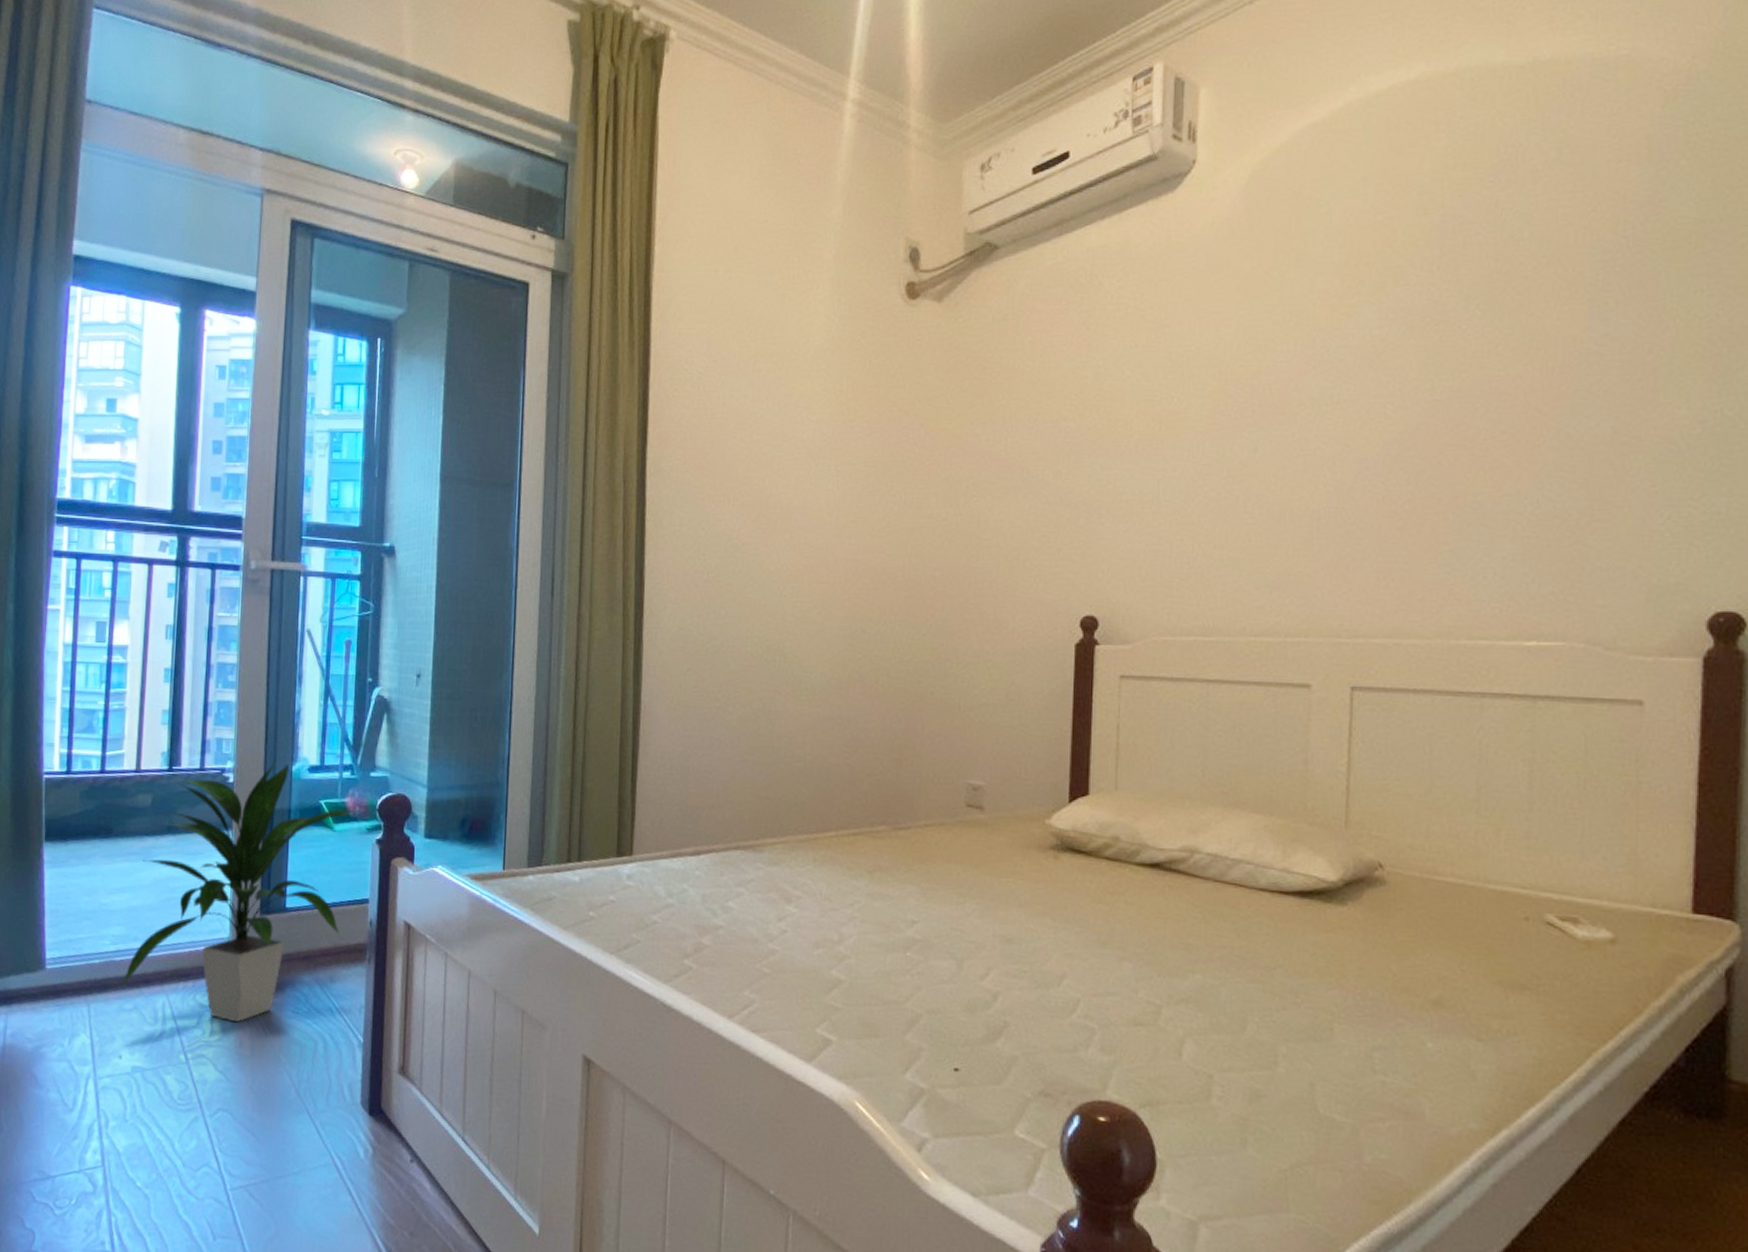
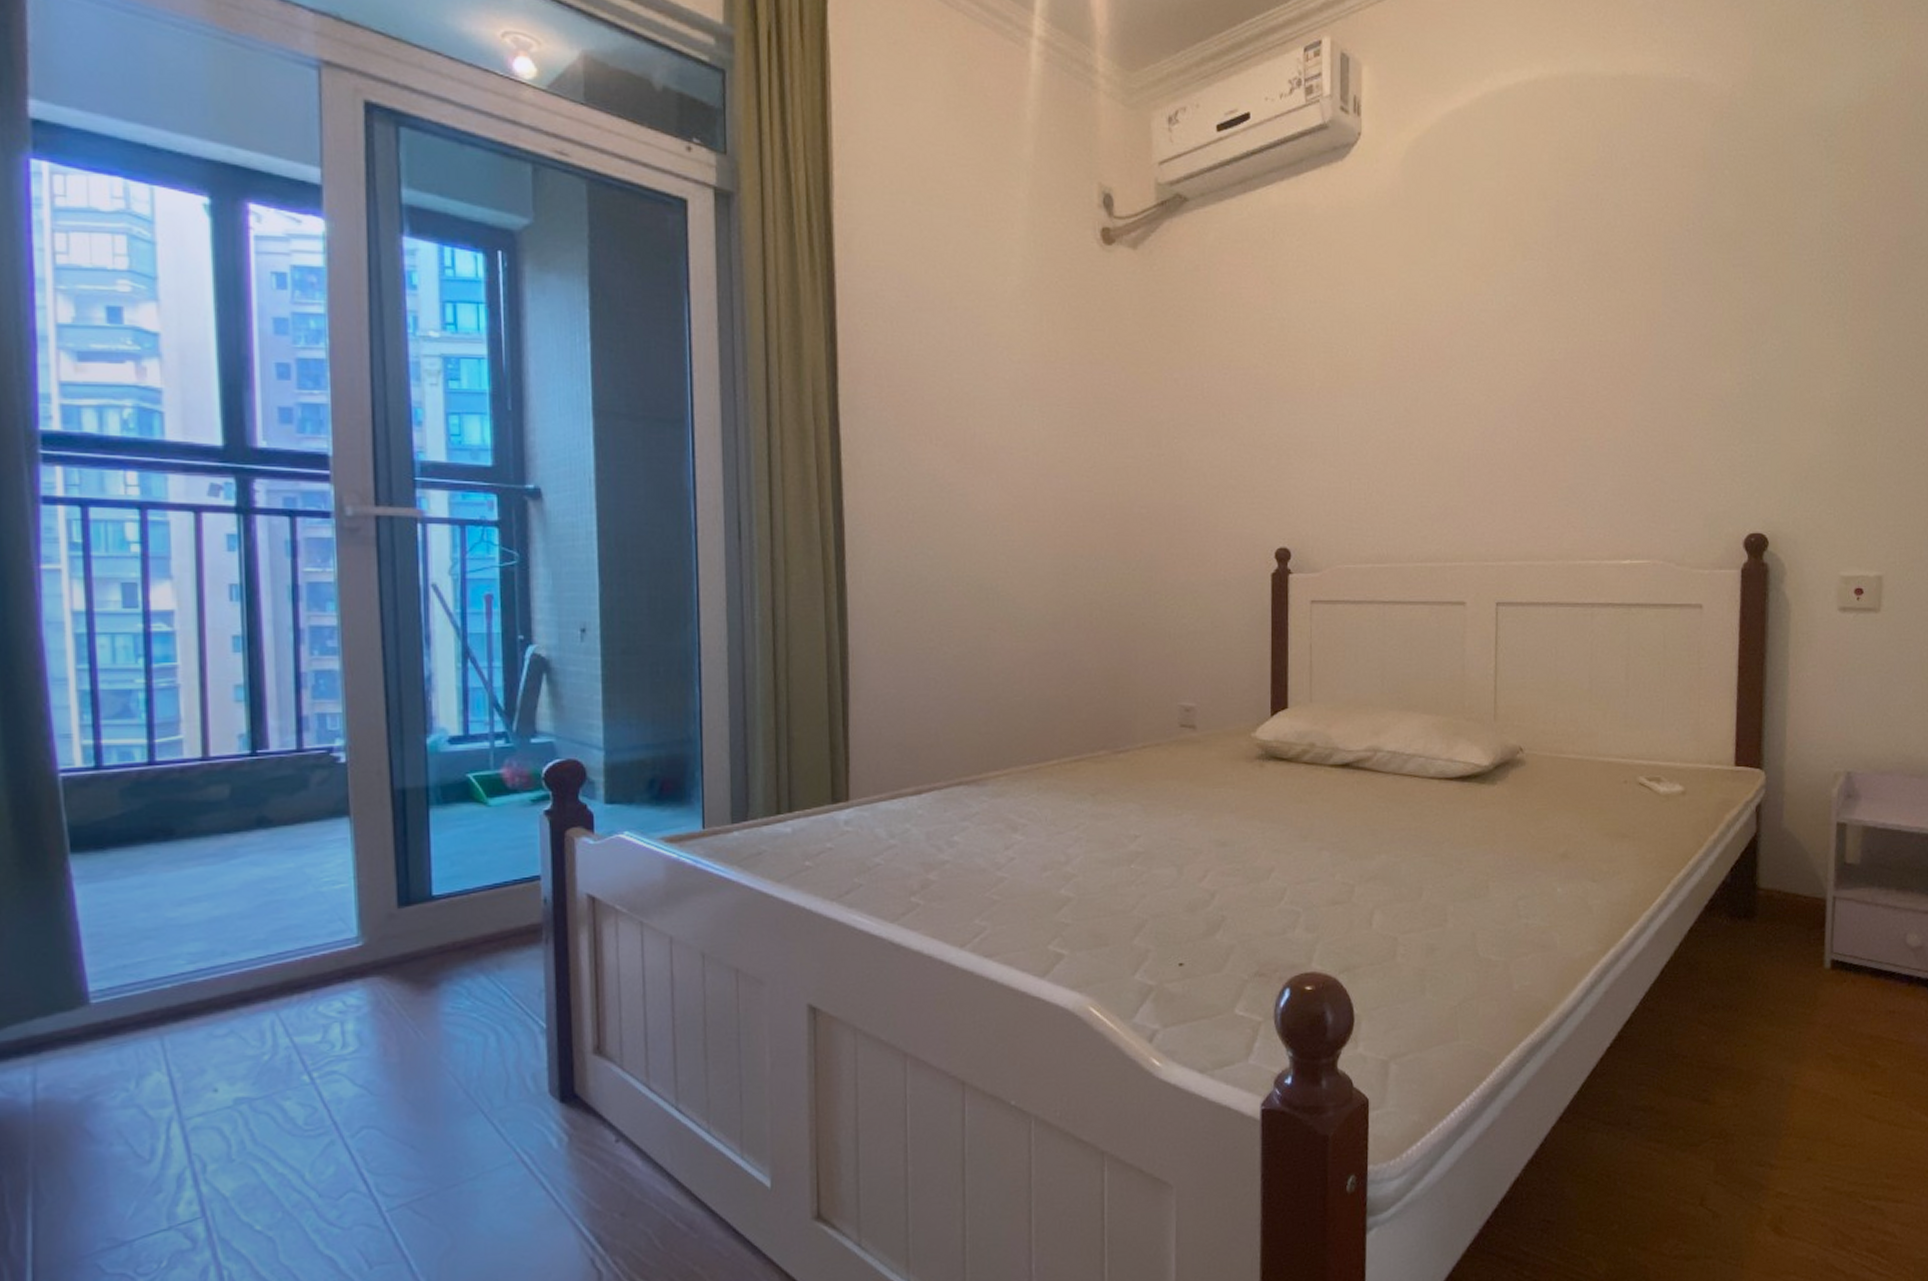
indoor plant: present [120,760,364,1022] -> none [207,733,526,1029]

